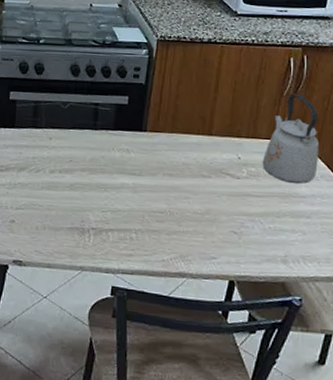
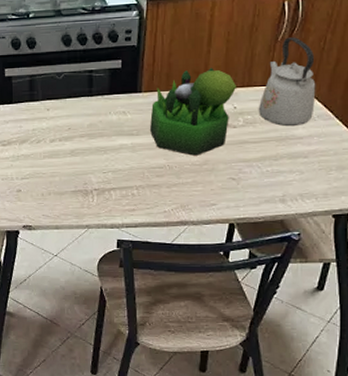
plant: none [152,114,241,204] -> present [149,67,236,156]

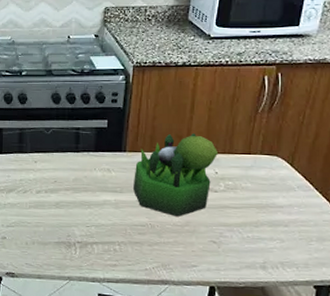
kettle: present [258,37,316,127] -> none [239,110,296,195]

